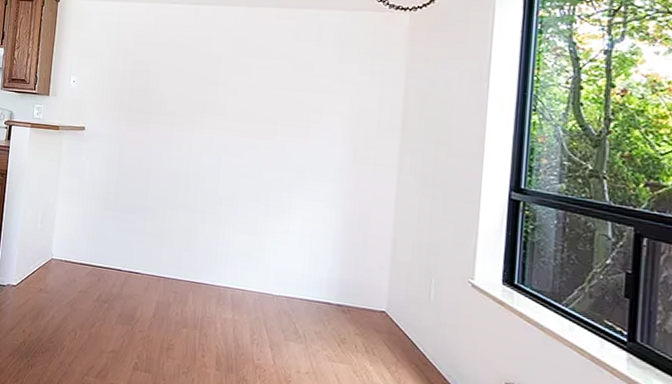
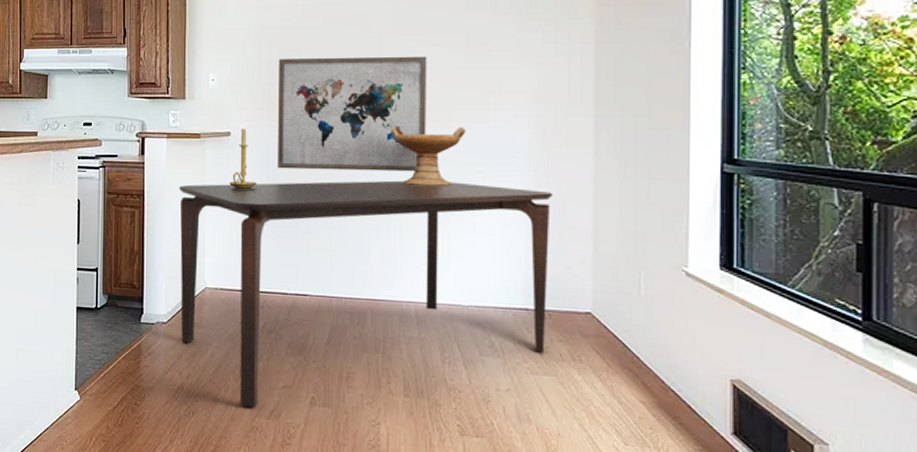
dining table: none [27,169,359,367] -> present [178,180,553,408]
candle holder: none [80,120,104,177] -> present [229,123,257,189]
wall art: none [123,68,259,175] -> present [278,56,427,172]
decorative bowl: none [222,134,288,190] -> present [390,127,466,186]

